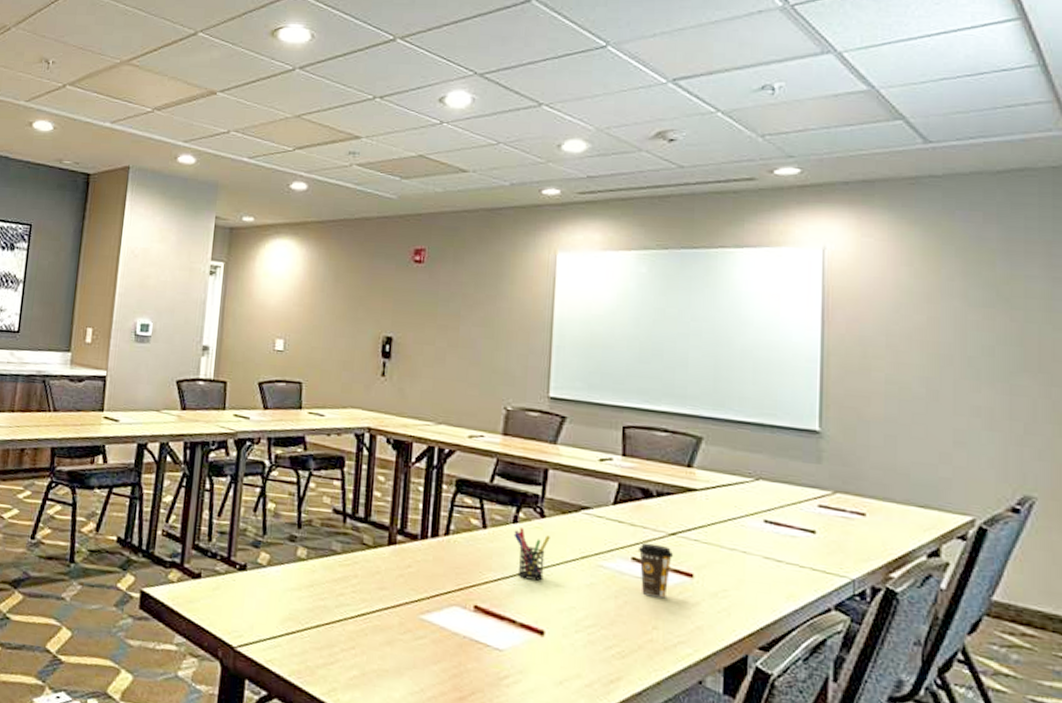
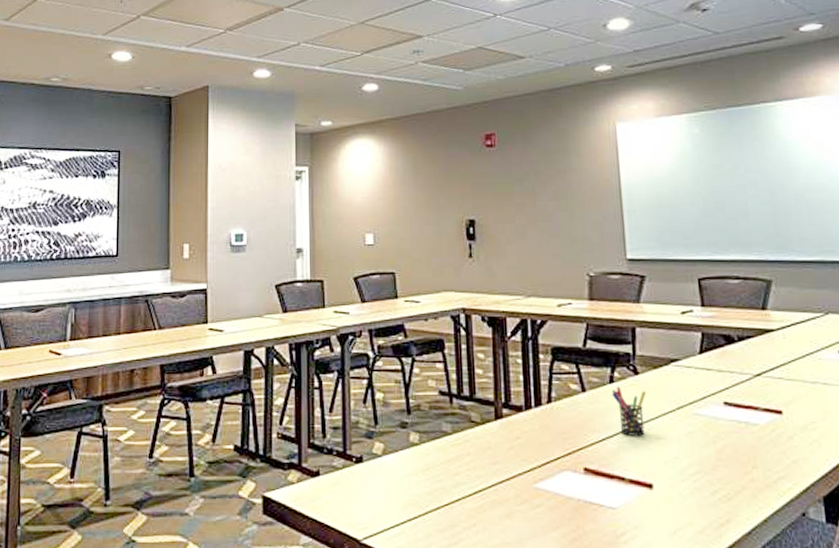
coffee cup: present [637,543,674,599] -> none [728,386,762,438]

